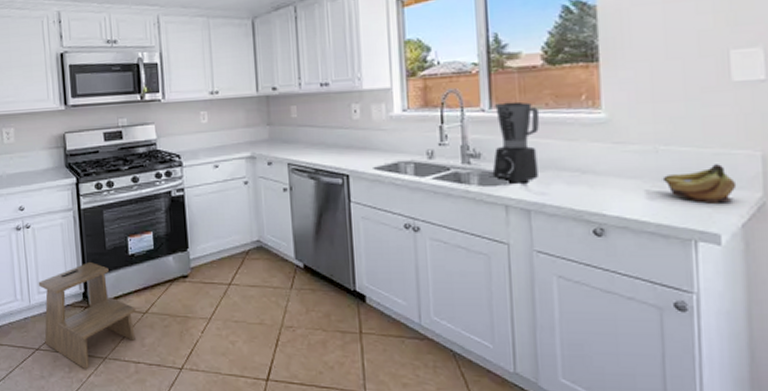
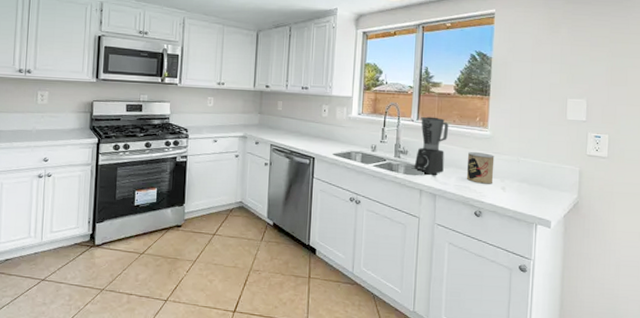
step stool: present [38,262,136,370] -> none [51,209,135,299]
tin can: none [572,144,619,191] -> present [466,152,495,185]
fruit: present [662,164,737,204] -> none [520,173,563,200]

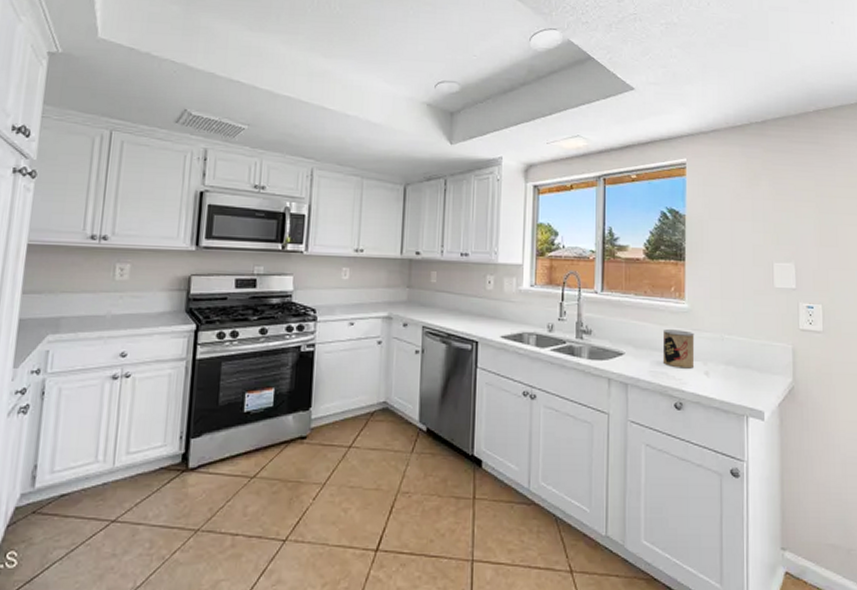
blender: present [414,116,449,175] -> none [600,287,640,359]

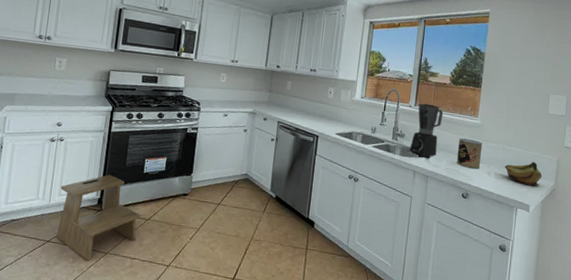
step stool: none [124,419,243,545] -> present [56,175,141,262]
blender: none [600,287,640,359] -> present [409,103,444,158]
fruit: none [726,353,776,386] -> present [504,162,542,186]

